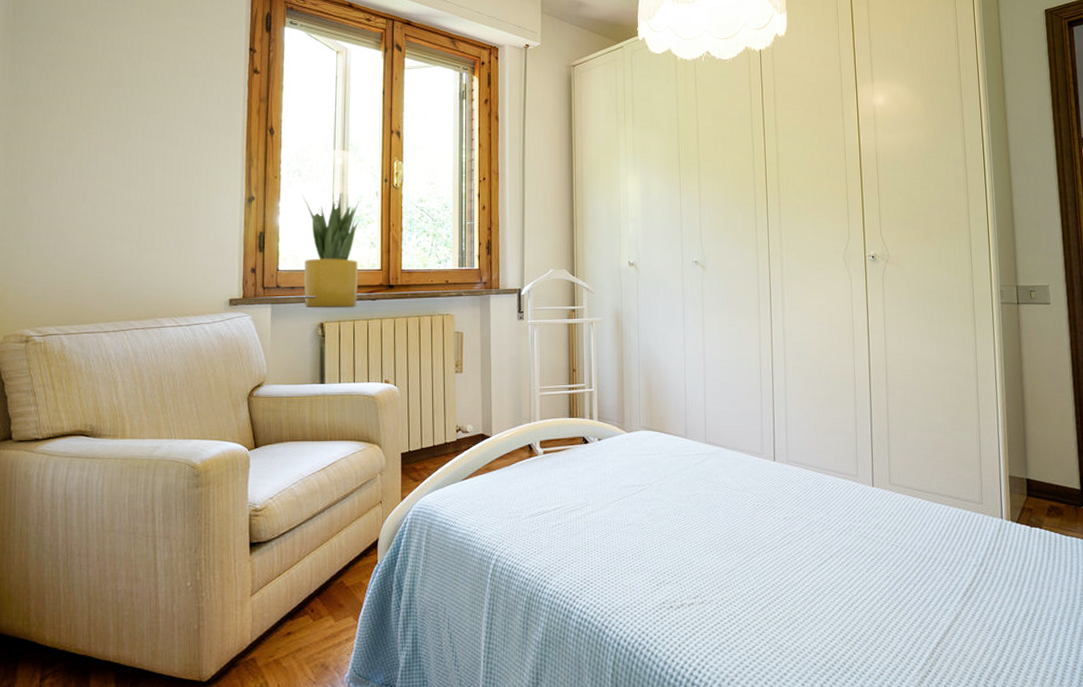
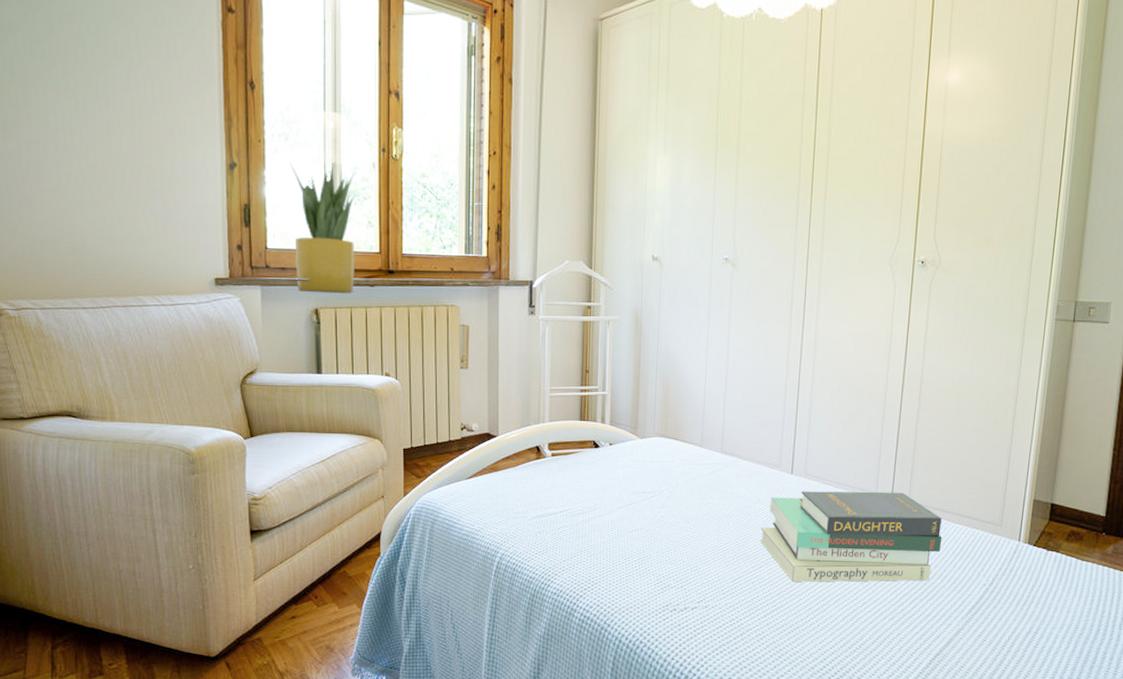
books: none [749,474,927,571] -> present [760,491,943,582]

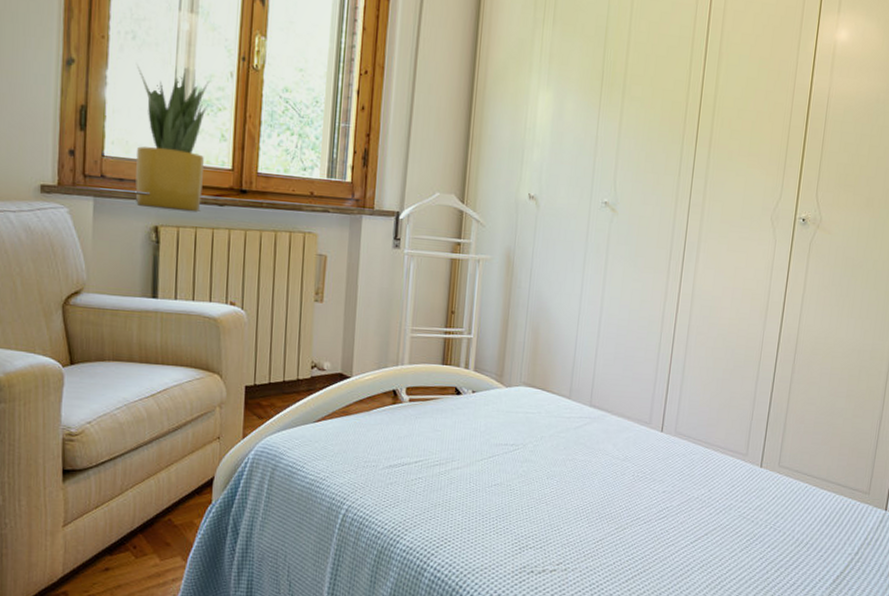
books: present [760,491,943,582] -> none [625,450,811,549]

